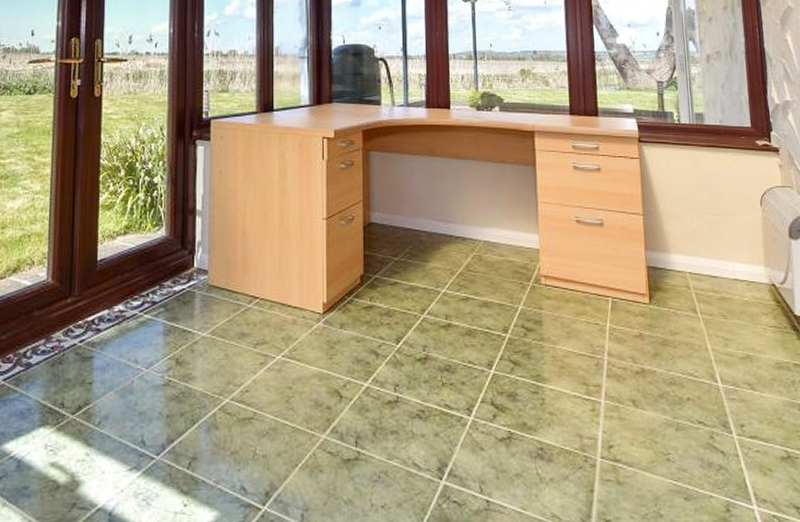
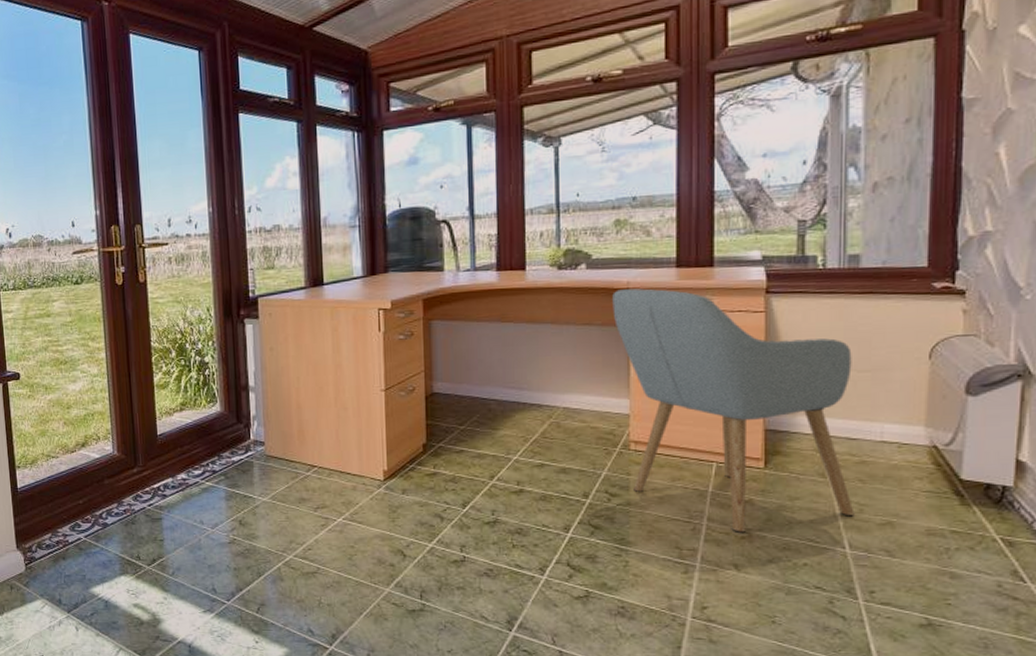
chair: none [521,132,722,367] -> present [612,288,855,532]

